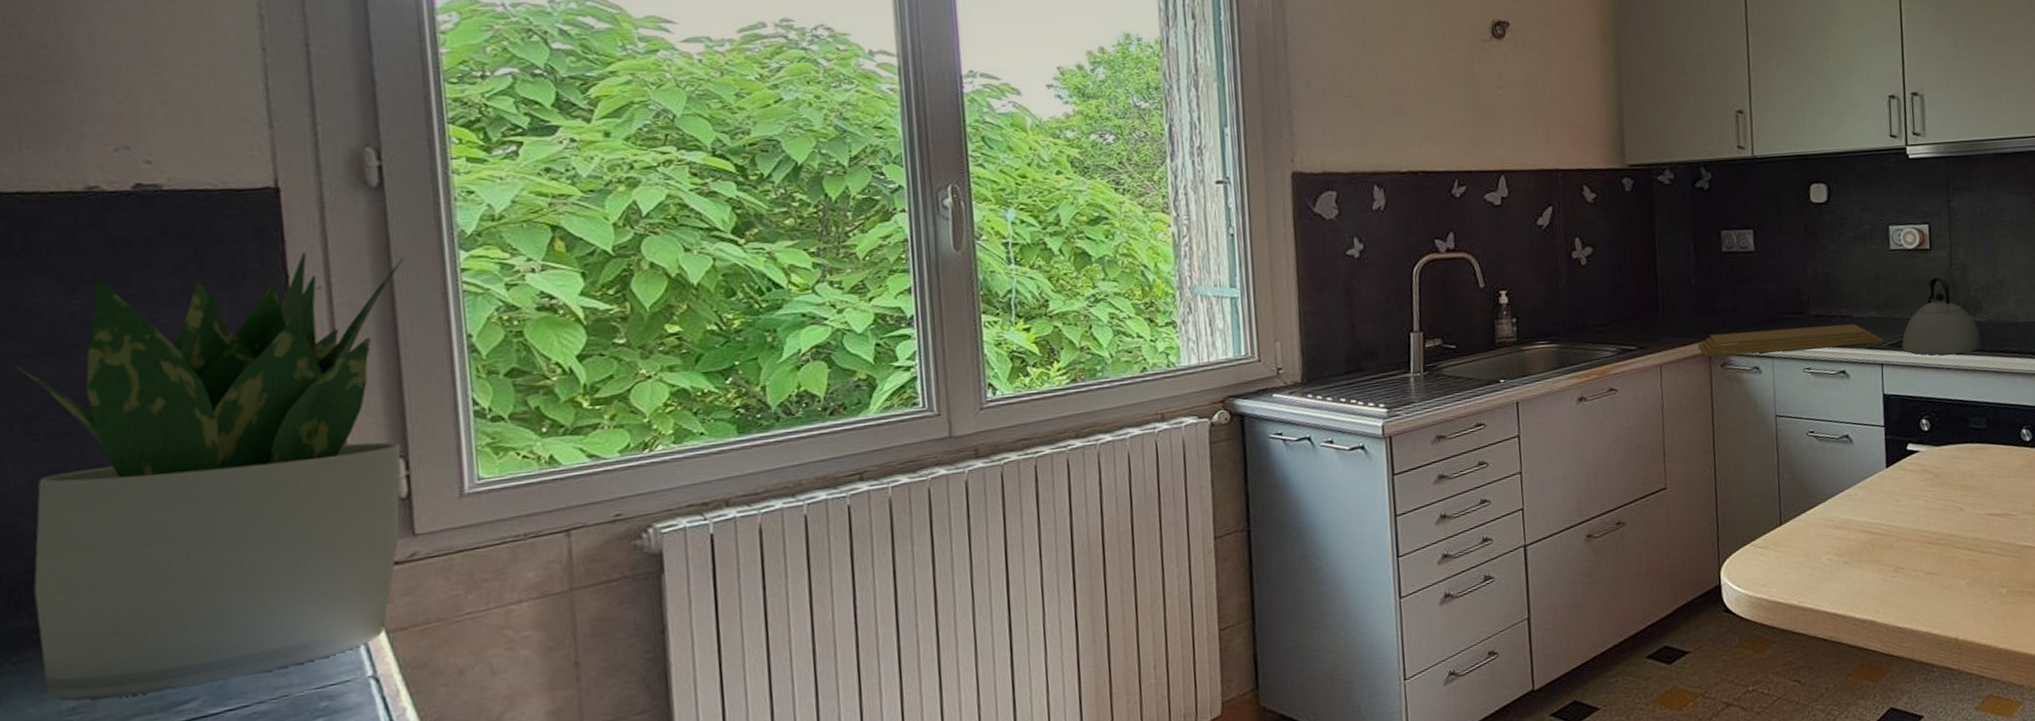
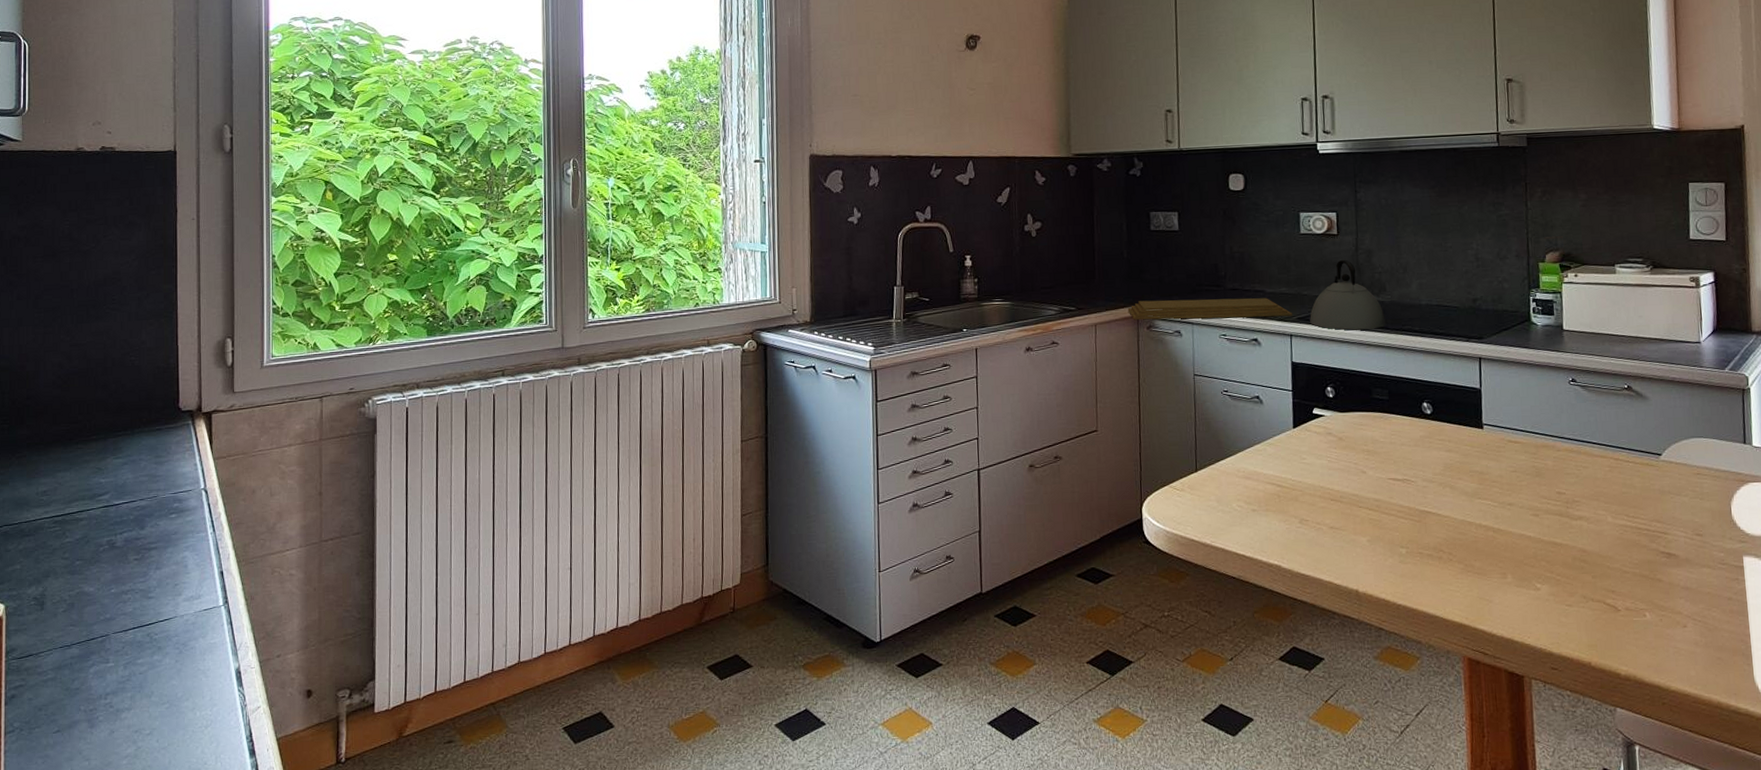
planter: present [13,253,406,701] -> none [31,195,242,487]

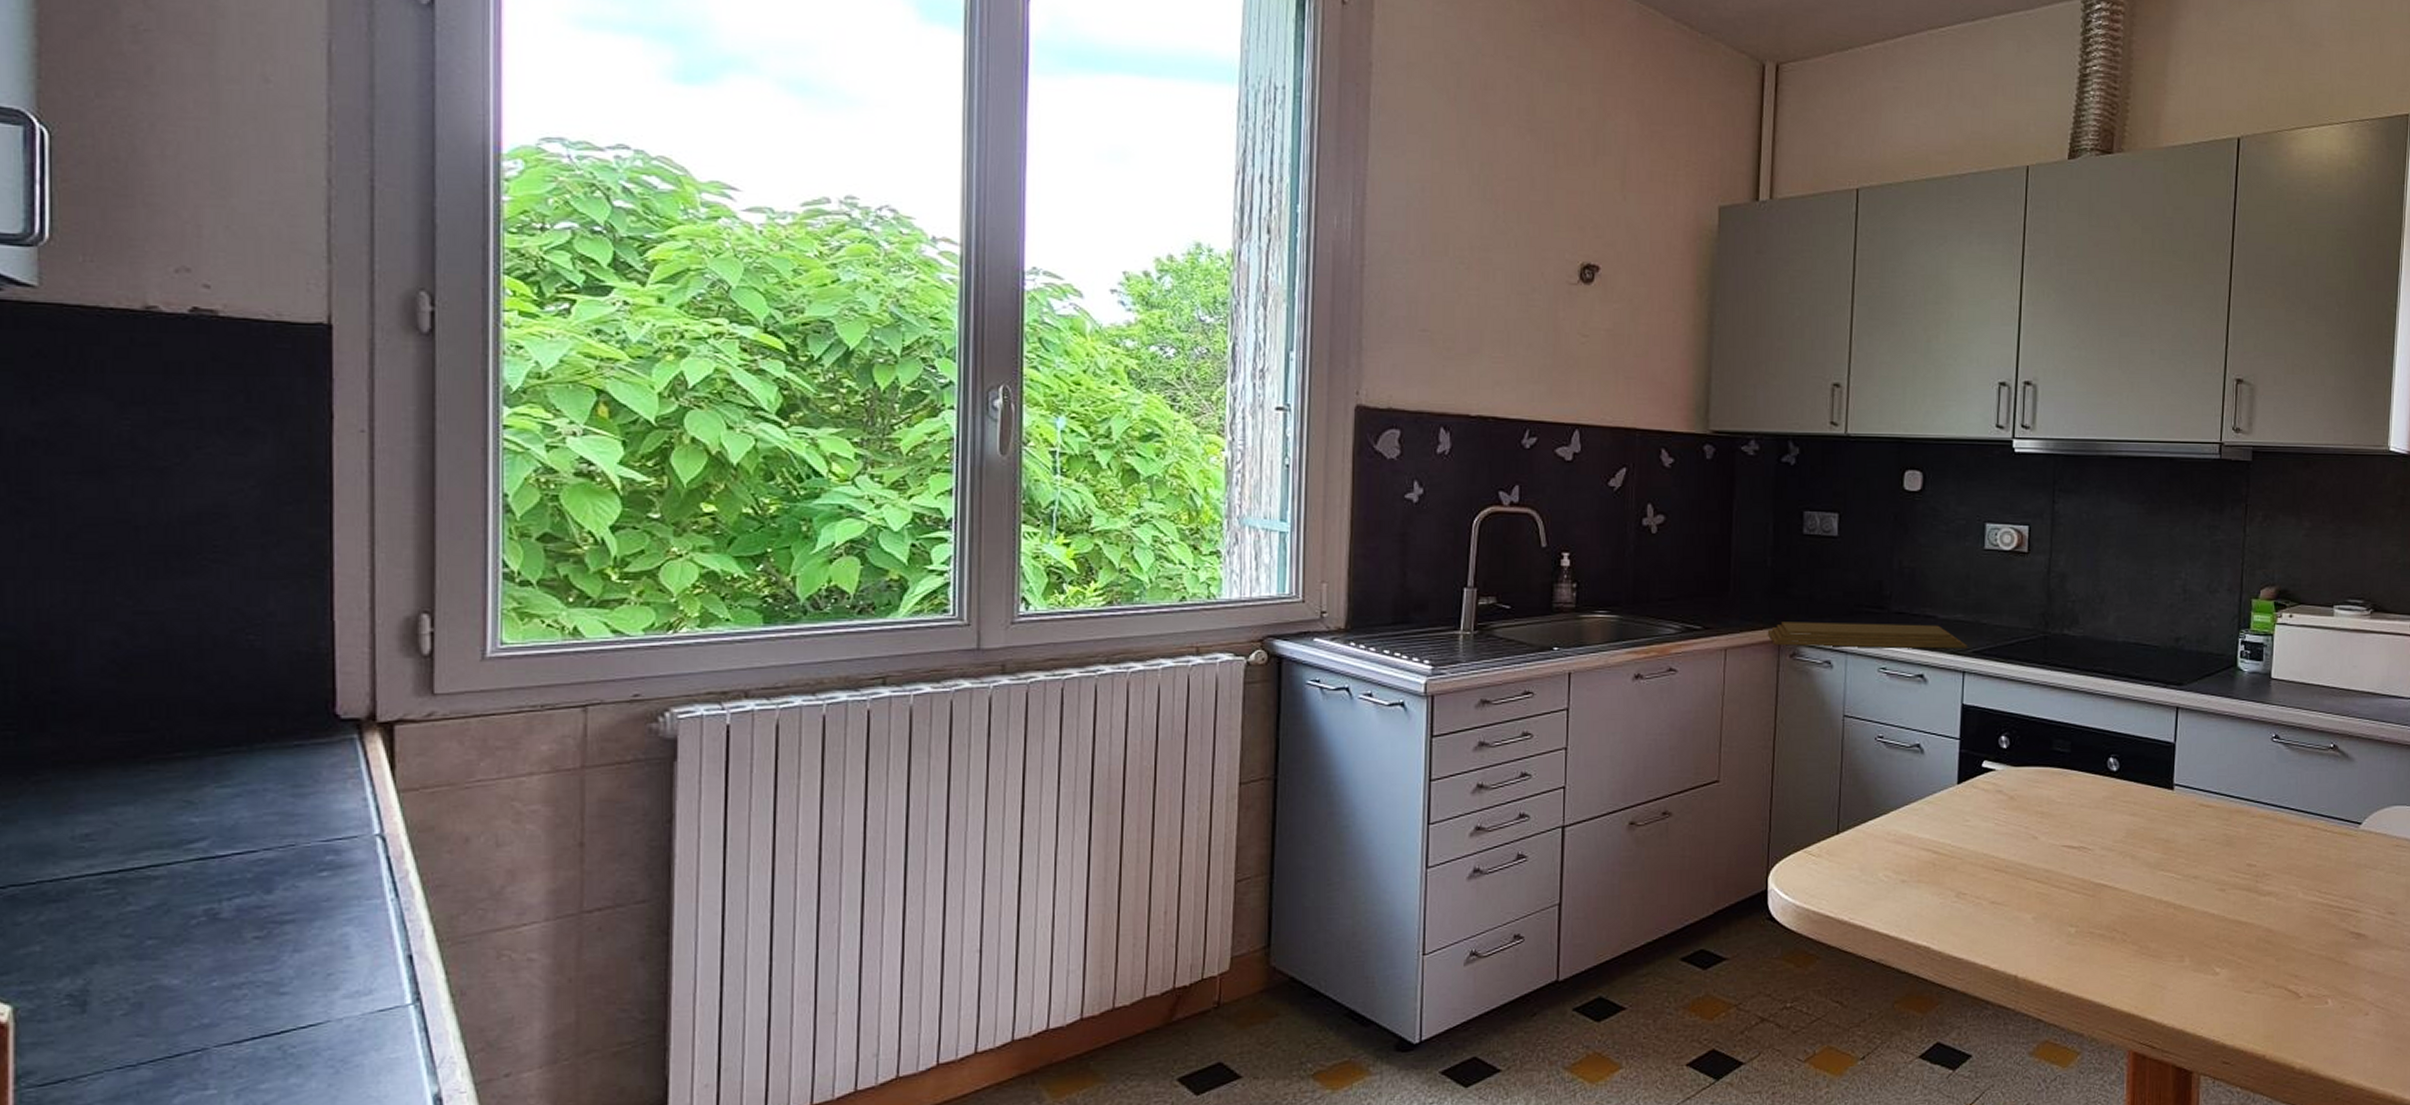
kettle: present [1310,259,1386,331] -> none [1987,583,2075,669]

